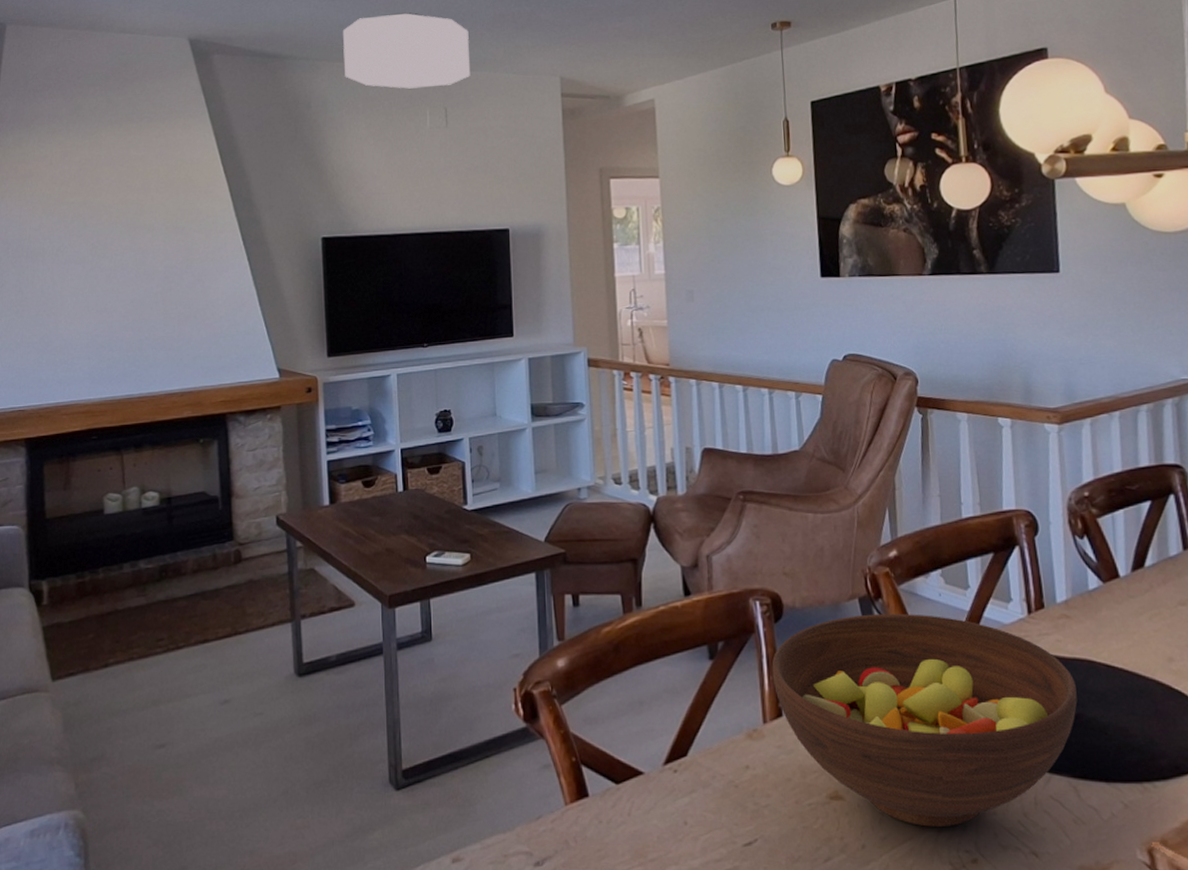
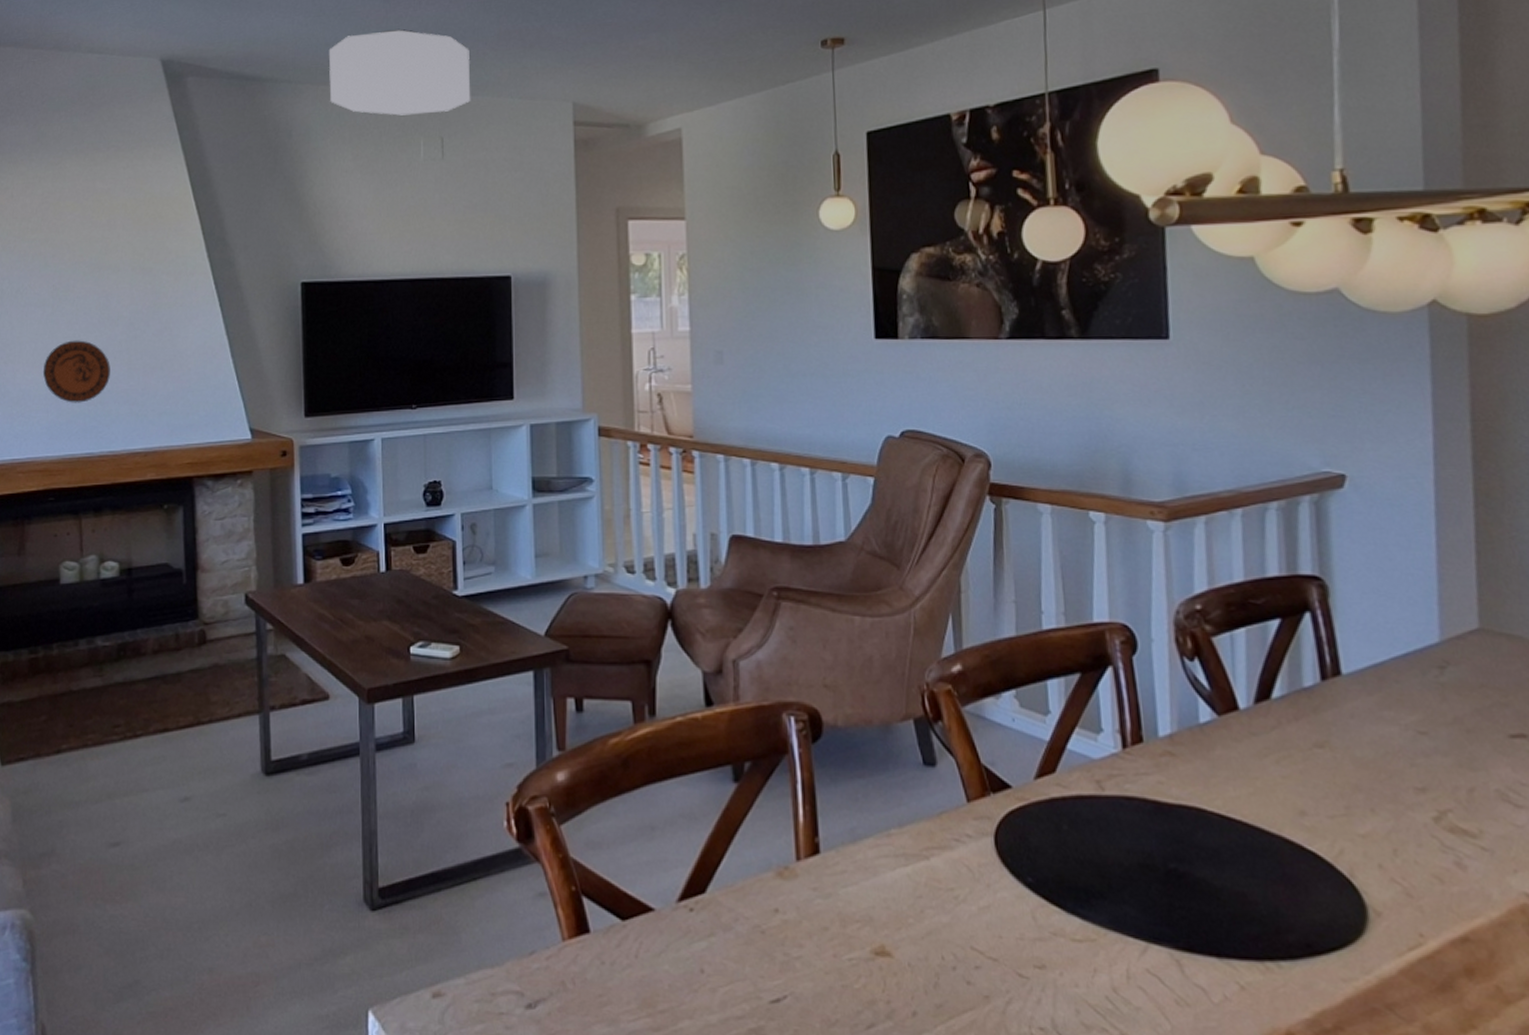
decorative plate: none [83,293,147,350] -> present [42,340,110,403]
fruit bowl: present [772,613,1078,827] -> none [807,738,1183,998]

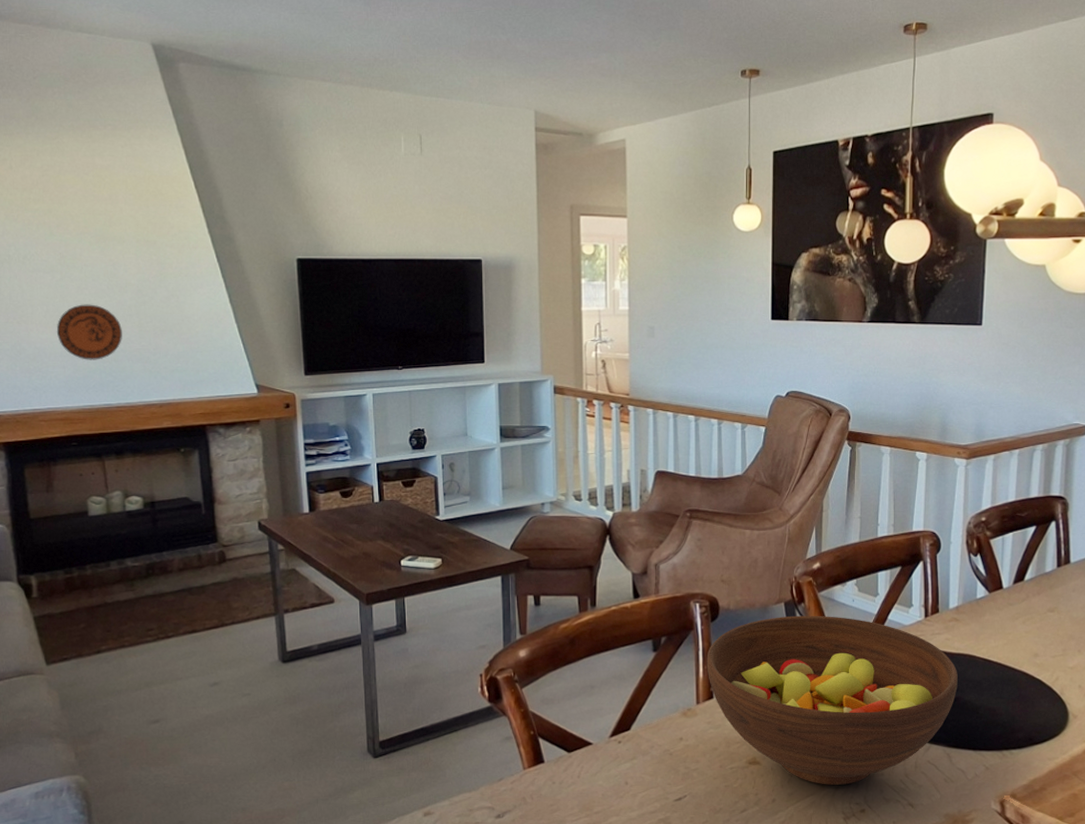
ceiling light: present [328,28,471,116] -> none [314,31,446,113]
fruit bowl: none [807,738,1183,998] -> present [706,615,958,785]

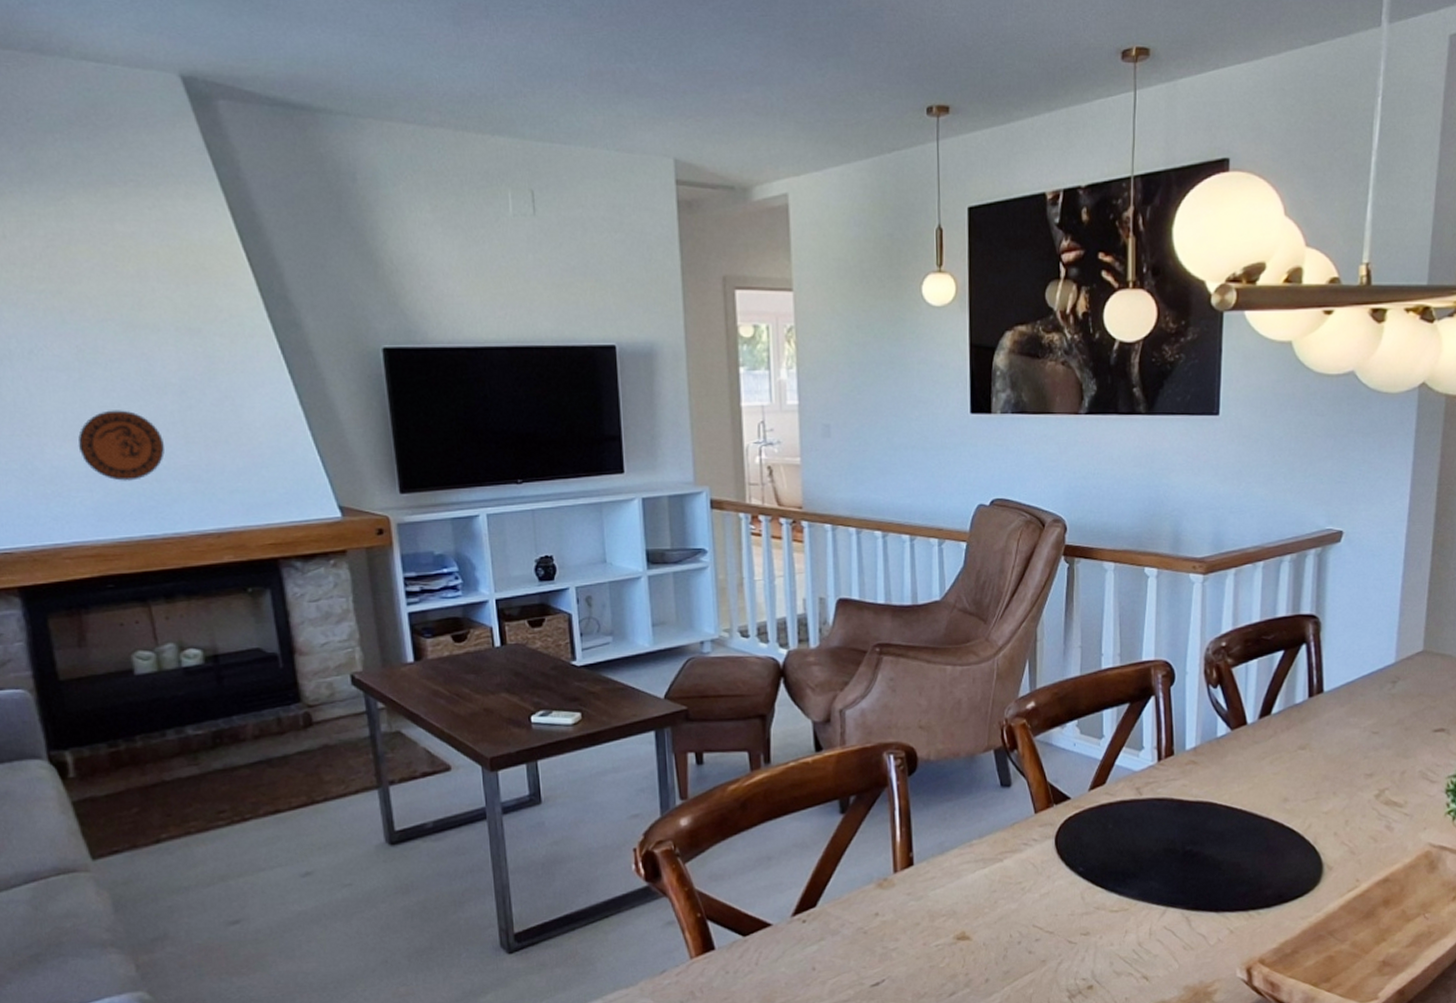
fruit bowl: present [706,615,958,785] -> none [904,763,1197,960]

